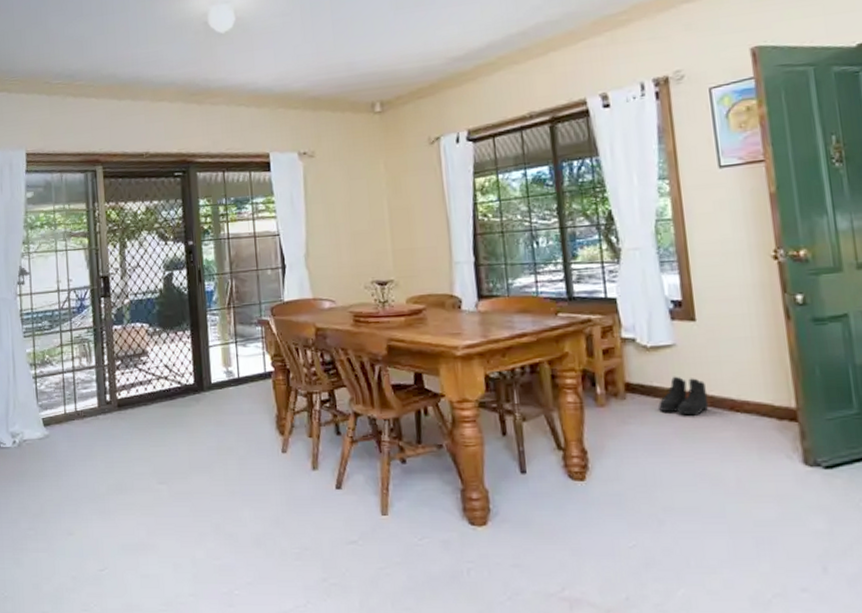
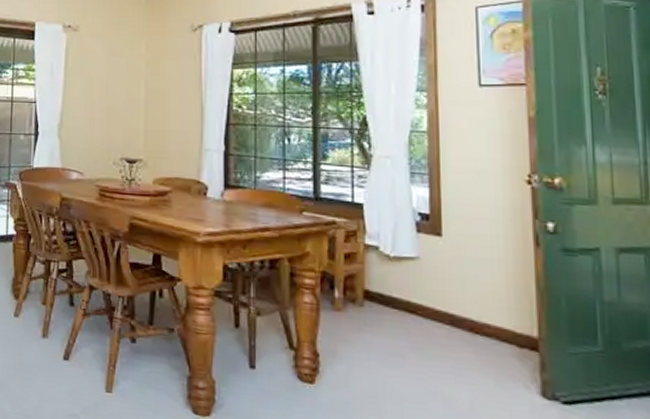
boots: present [658,376,709,416] -> none [396,289,448,332]

